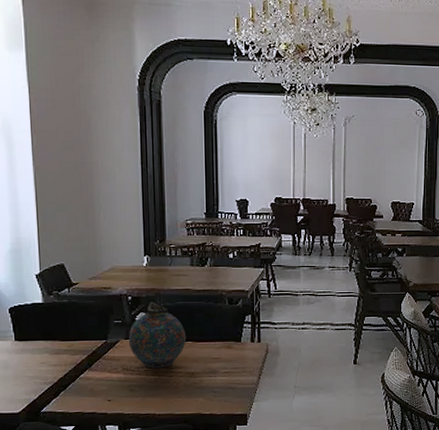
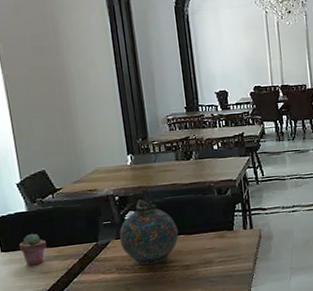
potted succulent: none [33,325,58,358] -> present [19,233,46,266]

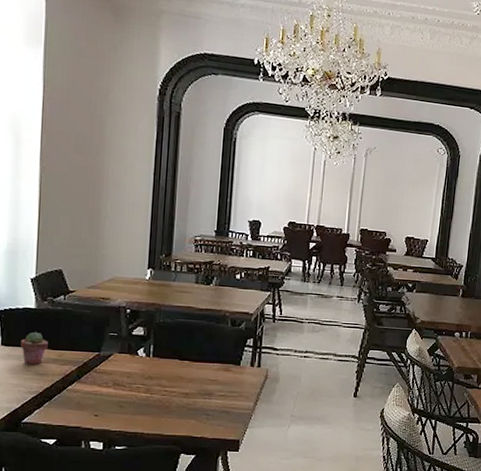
snuff bottle: present [119,199,178,266] -> none [122,316,183,386]

